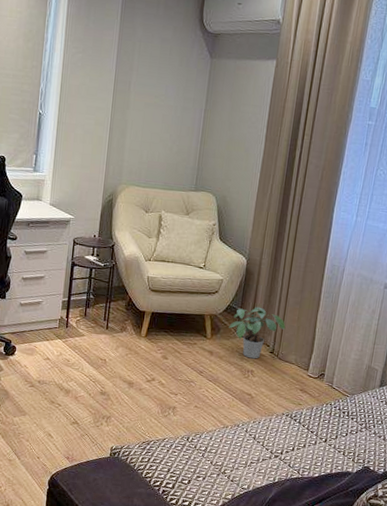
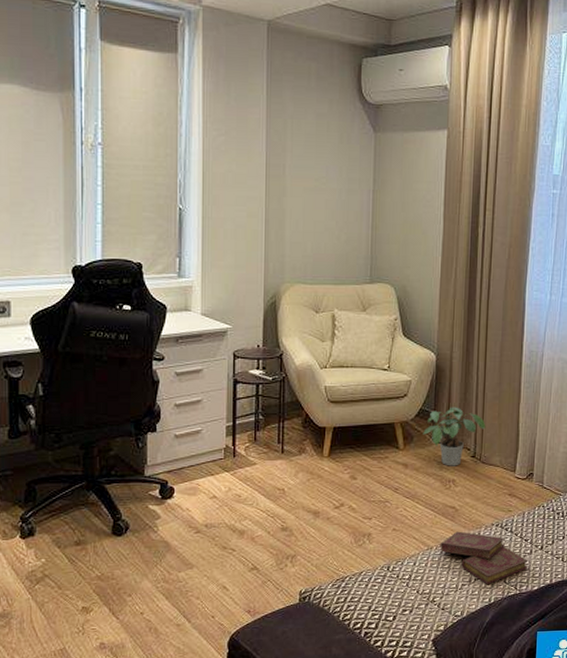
book: none [235,415,313,466] -> present [440,531,529,584]

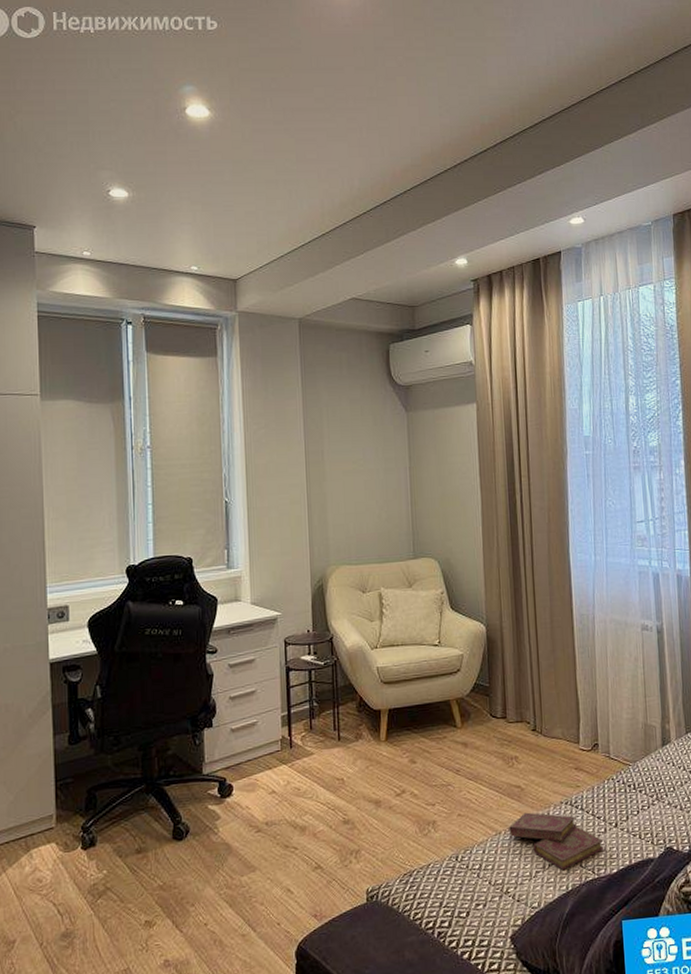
potted plant: present [423,407,486,466] -> none [480,678,544,742]

